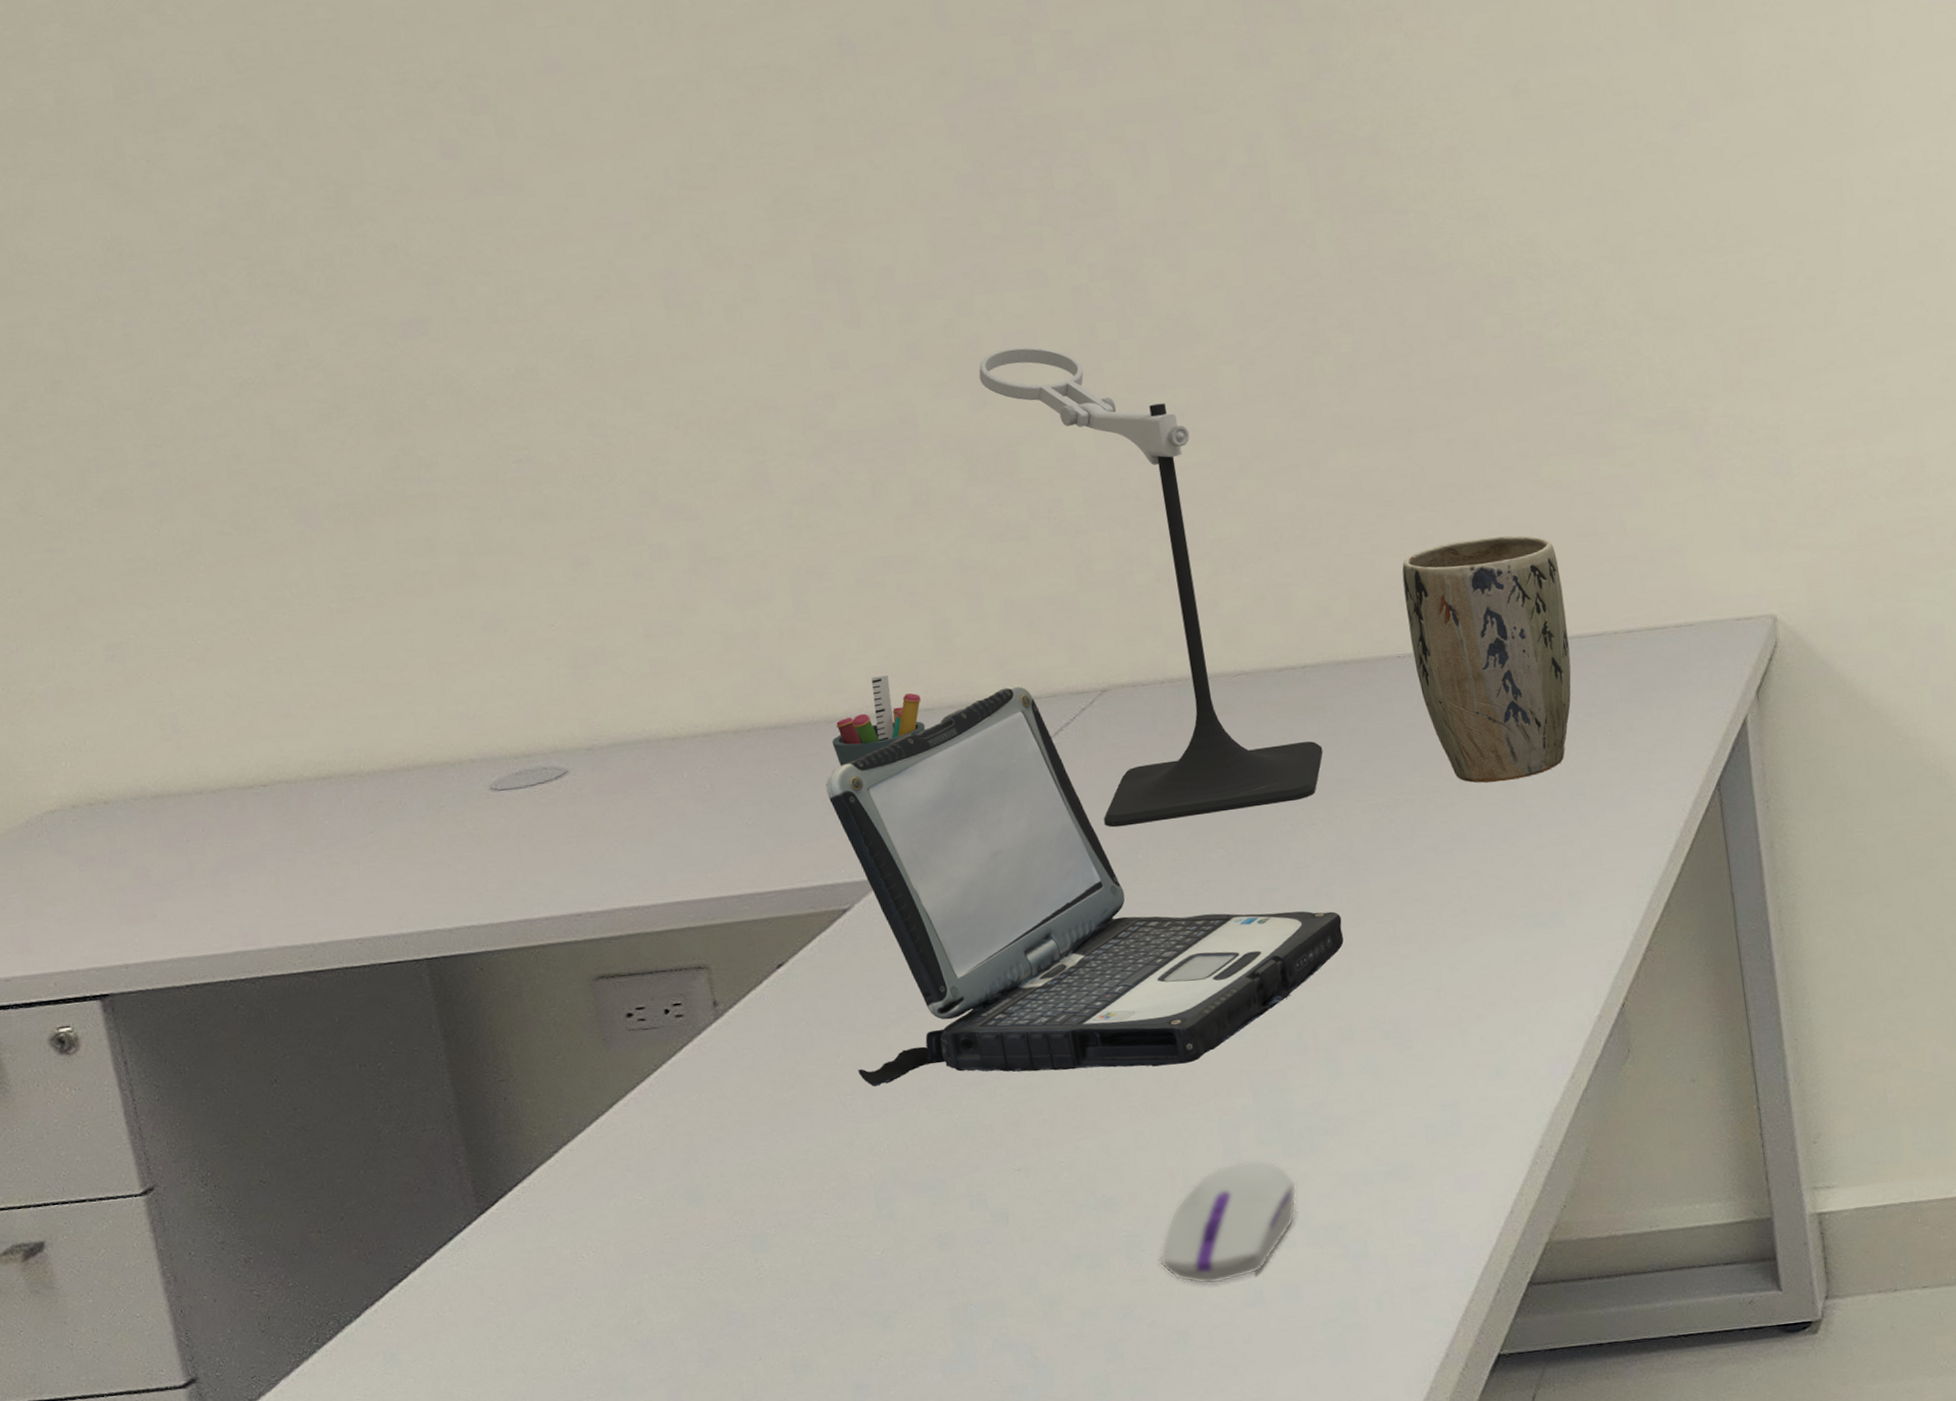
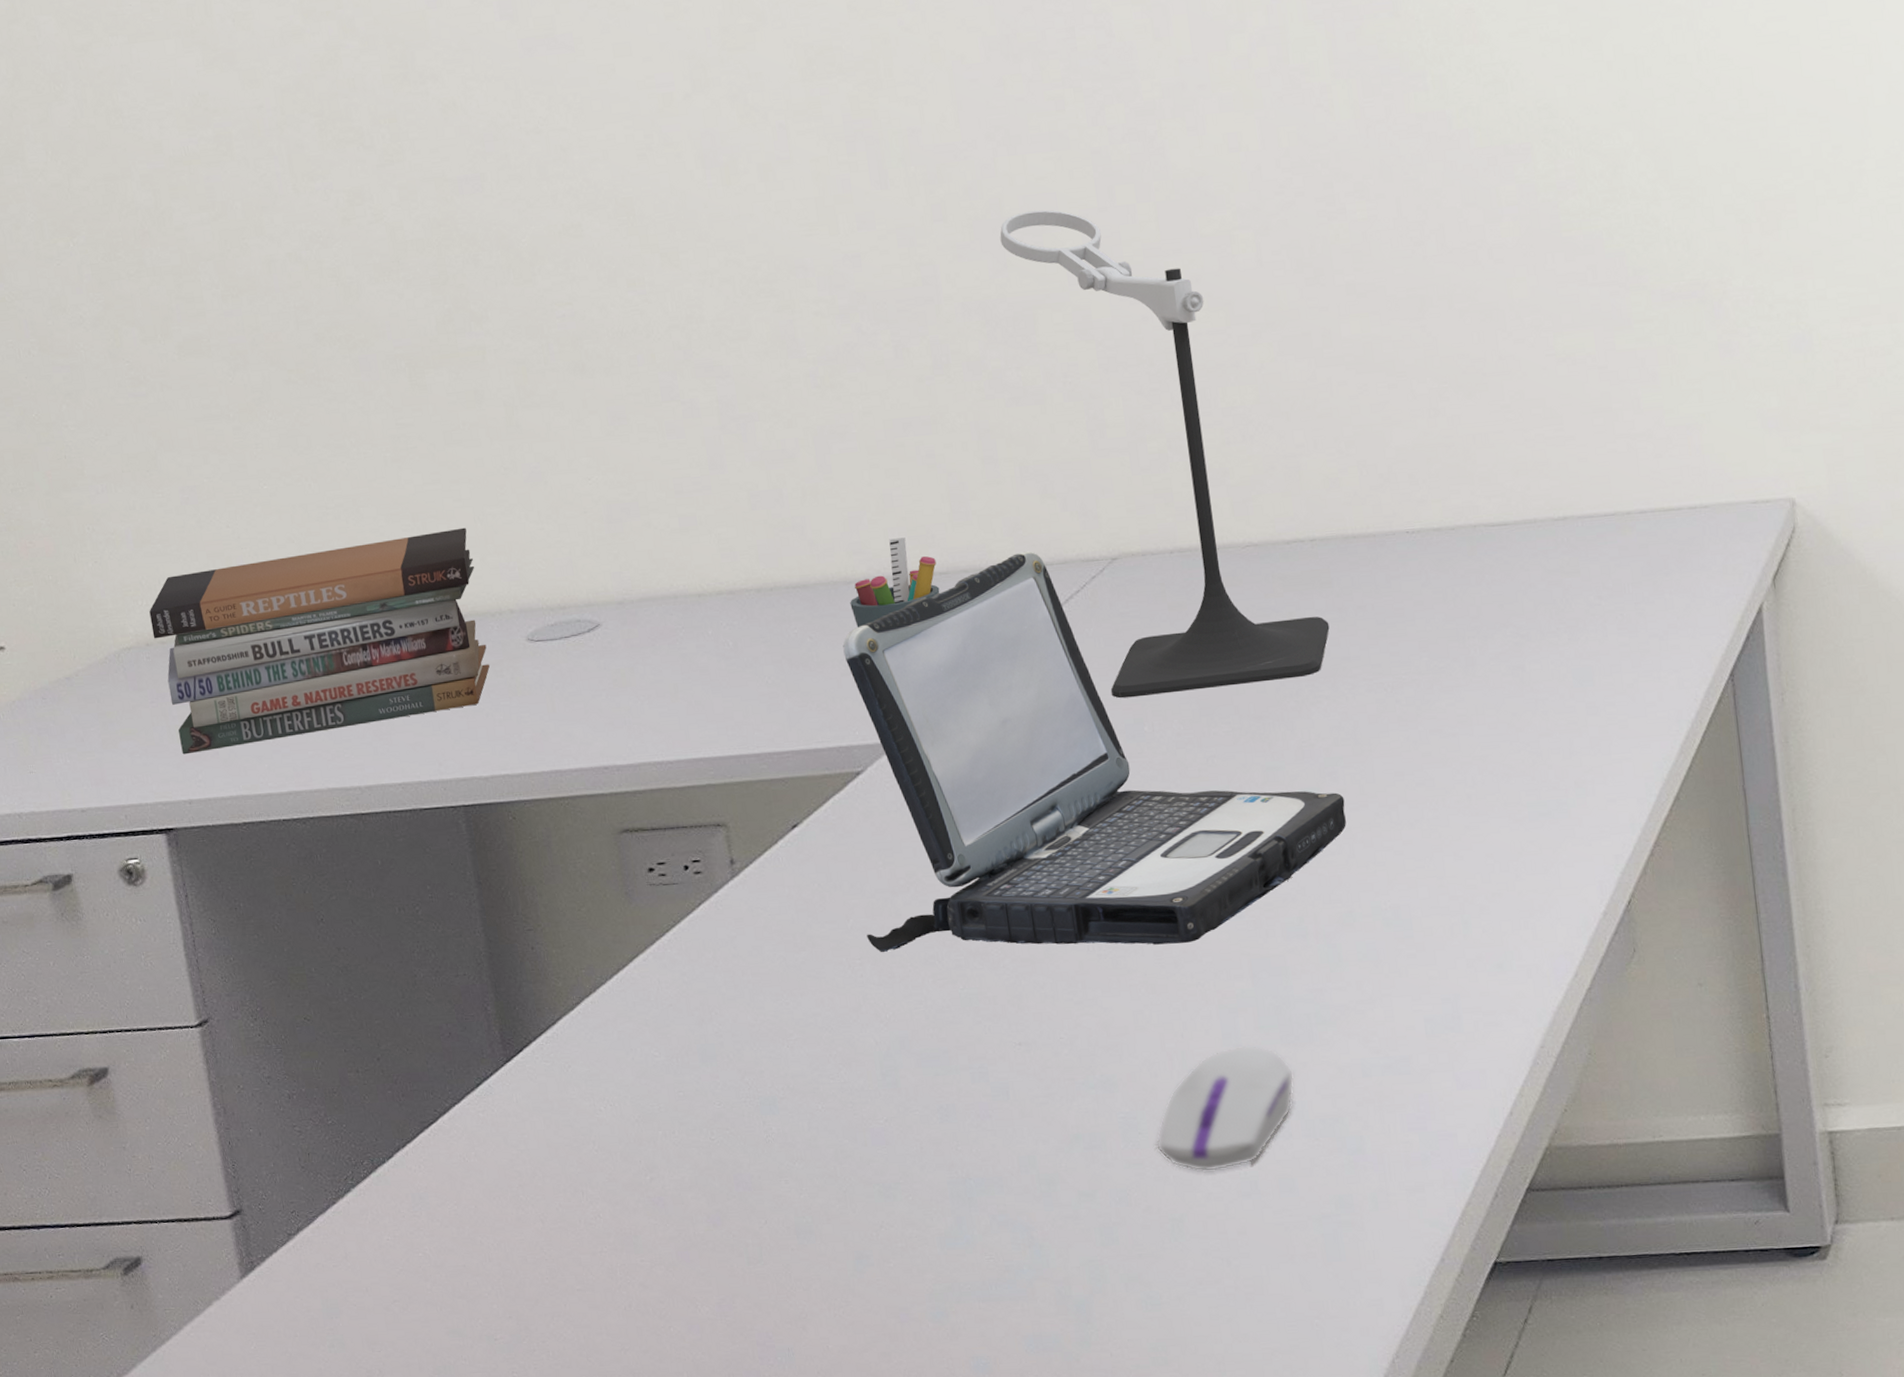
book stack: none [74,677,451,919] -> present [149,527,490,755]
plant pot: present [1402,535,1571,783] -> none [1412,409,1582,665]

